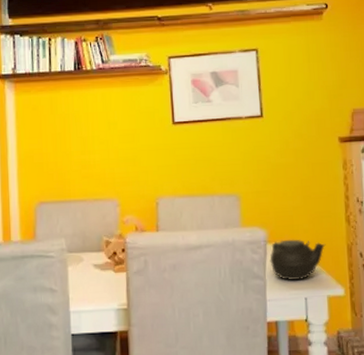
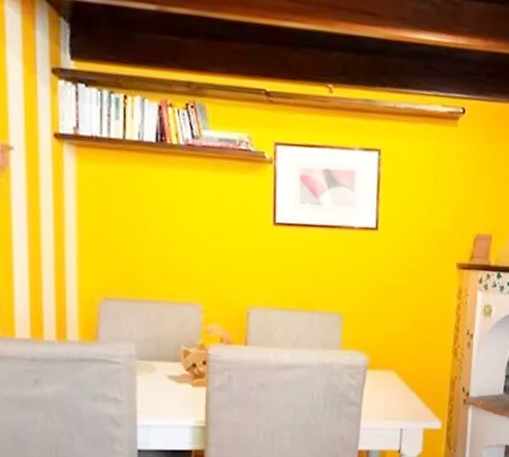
teapot: present [270,239,326,281] -> none [368,367,429,411]

